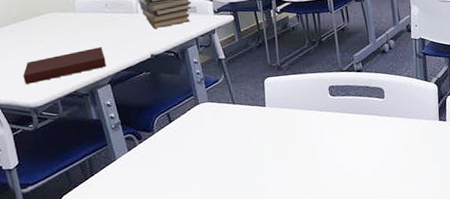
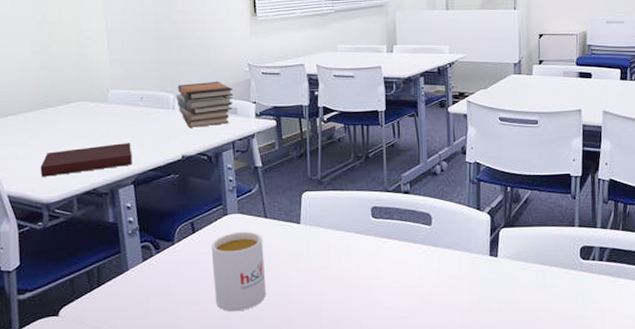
mug: none [188,117,242,188] -> present [211,231,266,312]

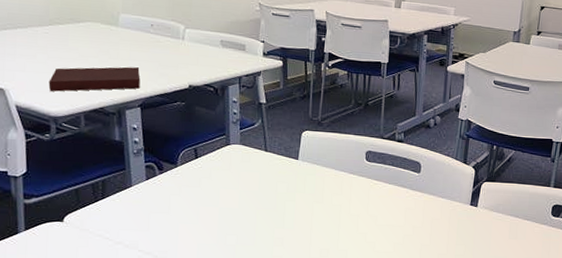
book stack: present [176,81,234,128] -> none [186,16,243,60]
mug: present [211,231,266,312] -> none [212,161,262,233]

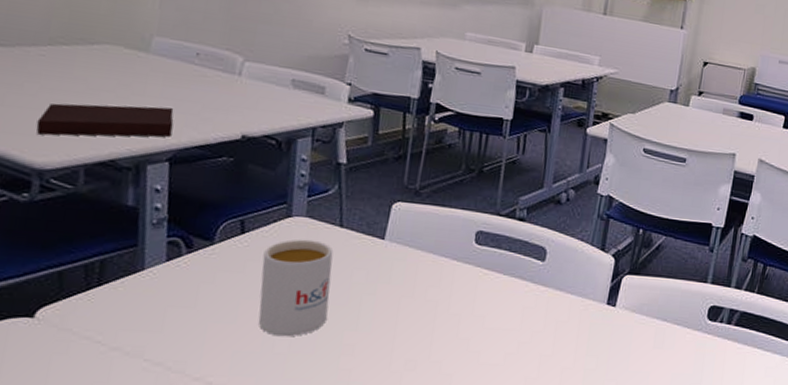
mug: none [212,161,262,233] -> present [258,239,334,337]

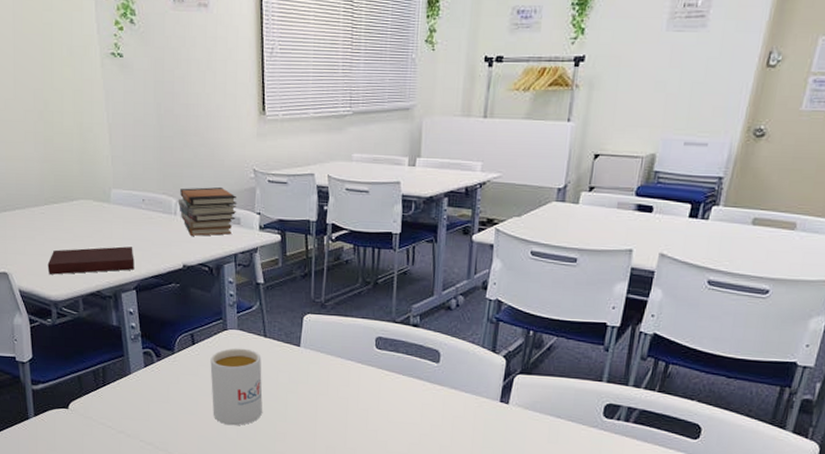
book stack: none [245,46,324,105] -> present [178,186,237,236]

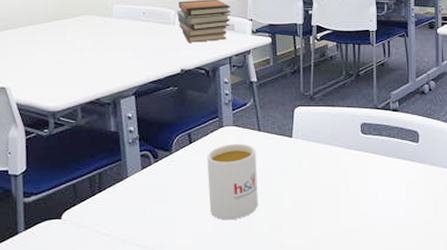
notebook: present [47,246,134,275] -> none [47,56,134,86]

